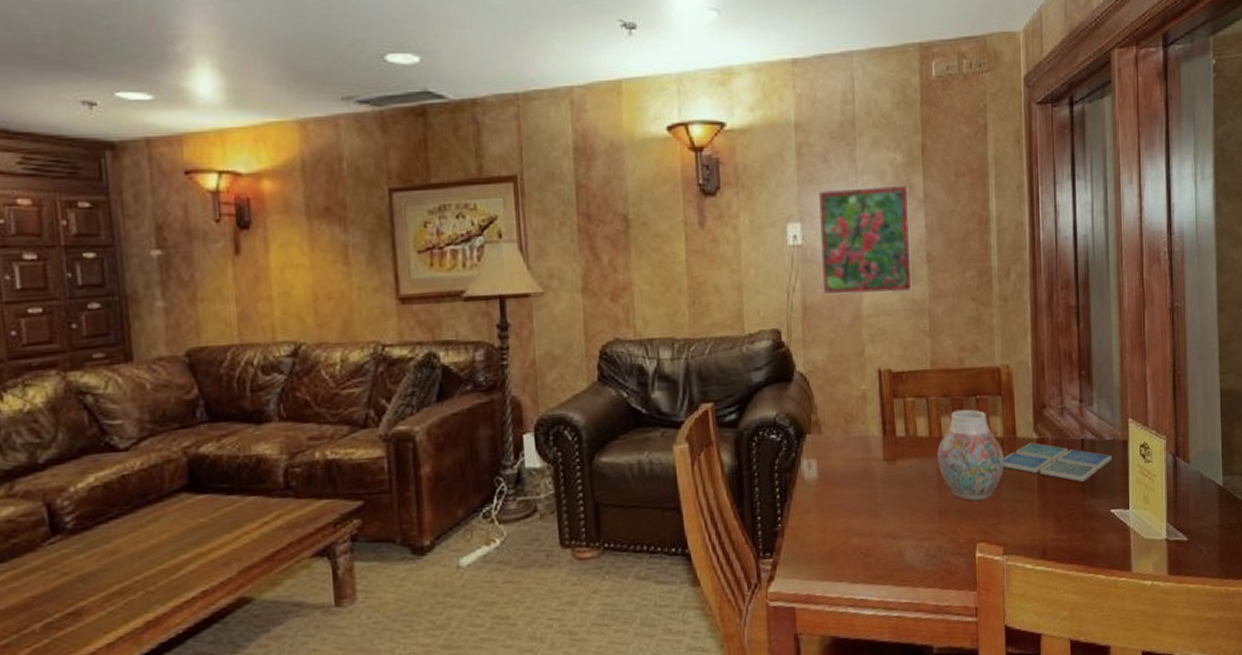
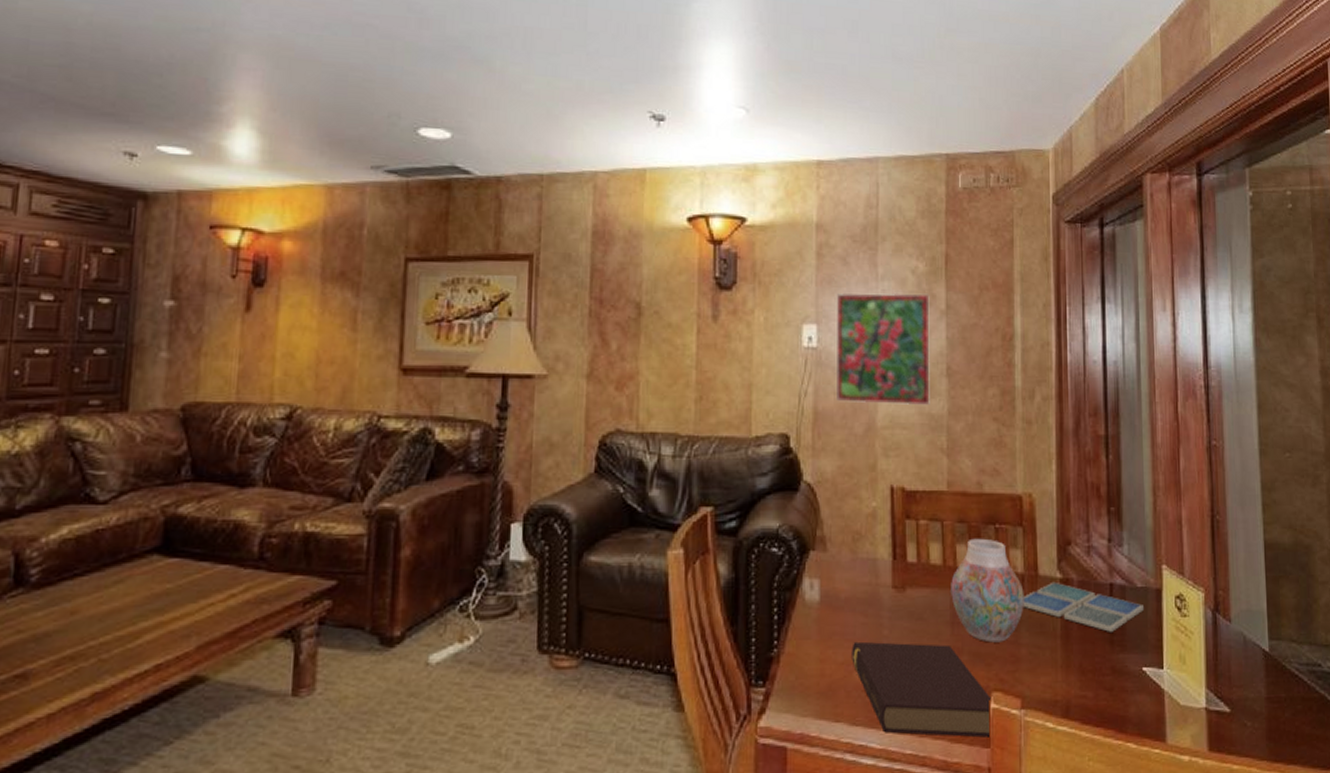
book: none [849,506,977,587] -> present [851,641,992,738]

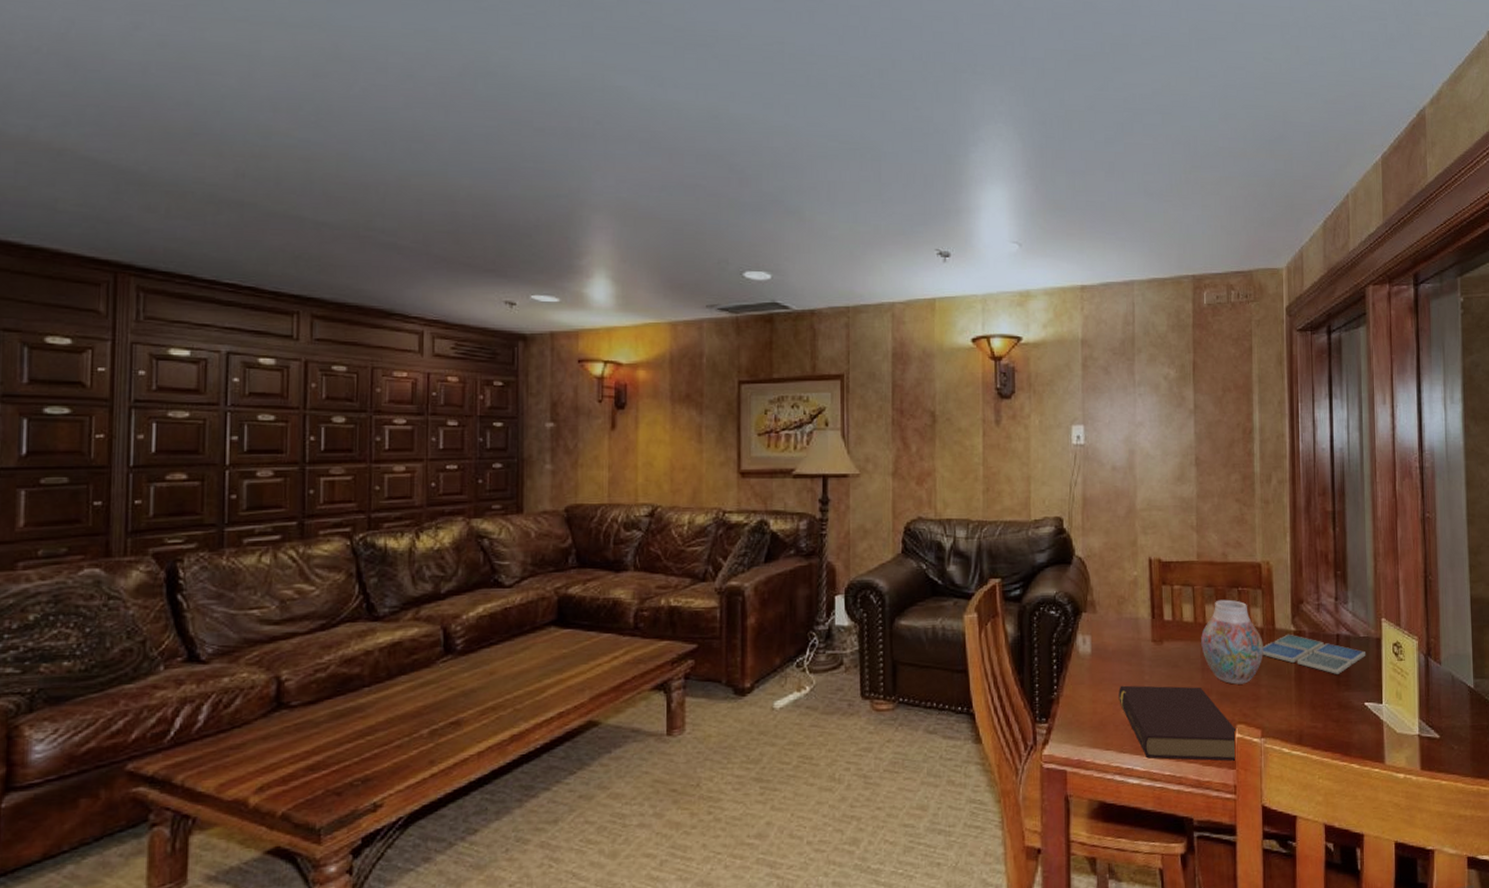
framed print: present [836,292,930,406] -> none [1099,396,1181,491]

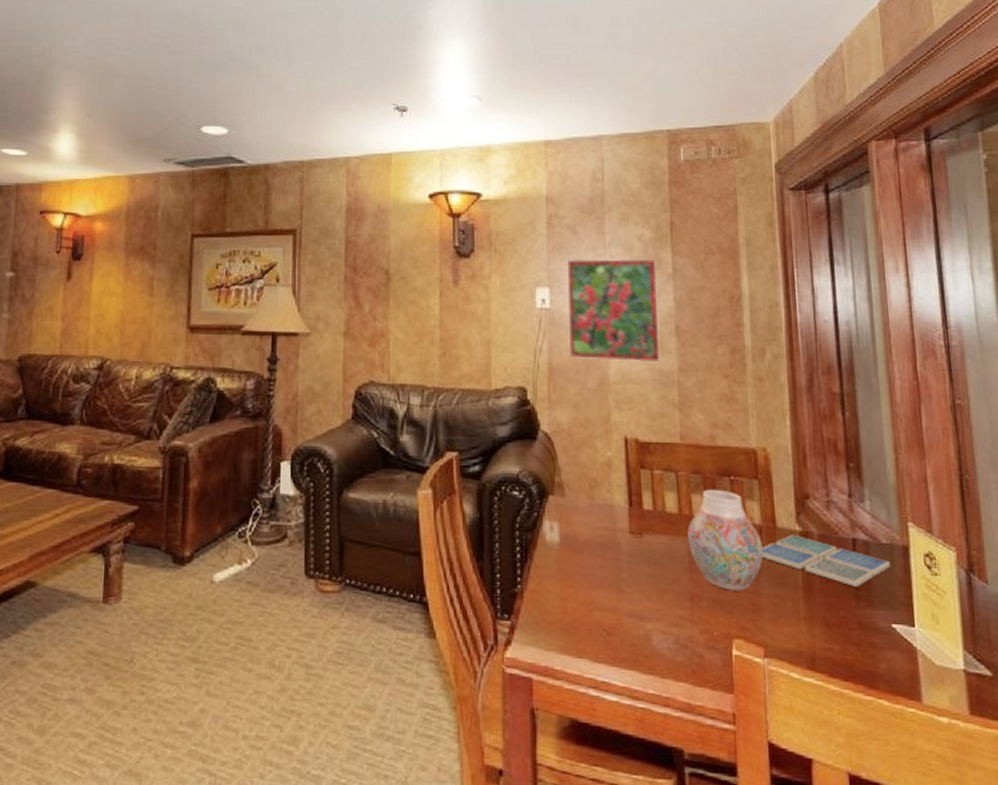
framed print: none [1099,396,1181,491] -> present [566,258,660,363]
book: present [1119,685,1237,761] -> none [592,582,733,683]

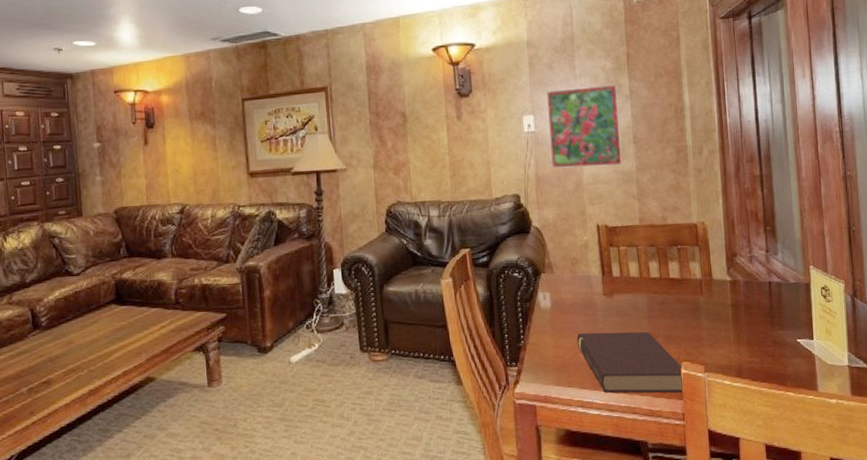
book: none [592,582,733,683] -> present [577,331,682,393]
vase: present [687,489,763,591] -> none [646,256,703,328]
drink coaster: present [761,534,890,587] -> none [701,283,796,316]

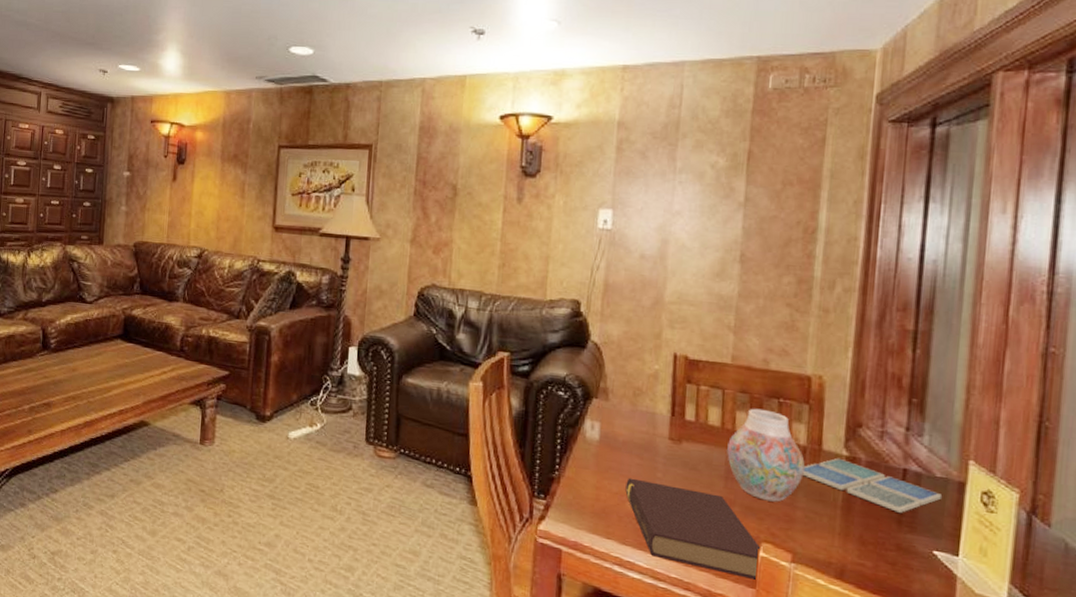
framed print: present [546,84,622,168] -> none [627,183,728,286]
vase: none [646,256,703,328] -> present [727,408,805,502]
drink coaster: none [701,283,796,316] -> present [802,457,941,513]

